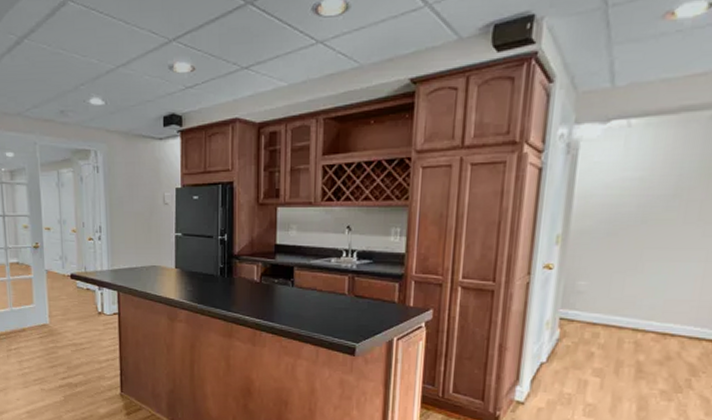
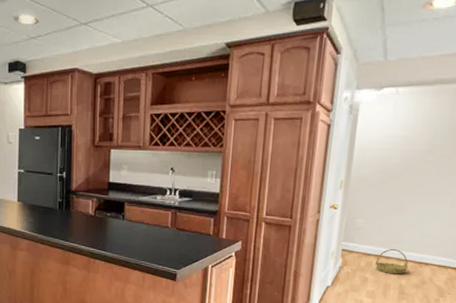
basket: none [603,317,648,349] -> present [375,249,409,275]

